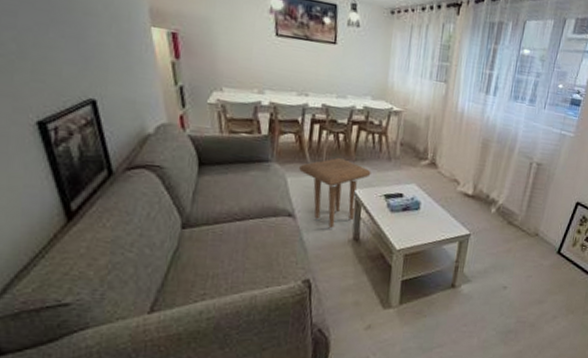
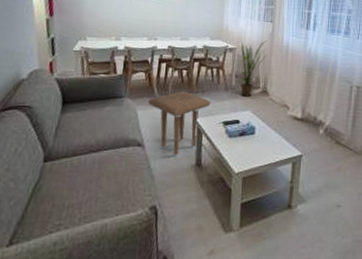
house plant: none [405,104,439,169] -> present [240,40,268,97]

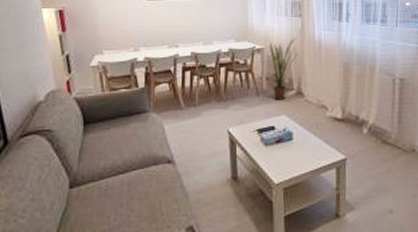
side table: present [148,90,211,156] -> none [175,99,242,171]

